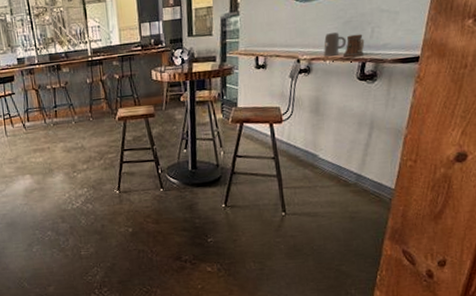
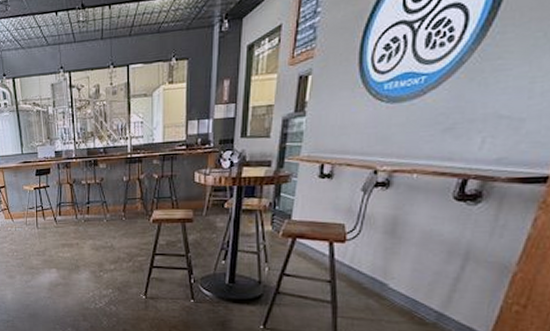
beer mug: present [323,32,347,57] -> none [409,141,444,169]
beer mug: present [344,34,365,58] -> none [438,144,470,173]

